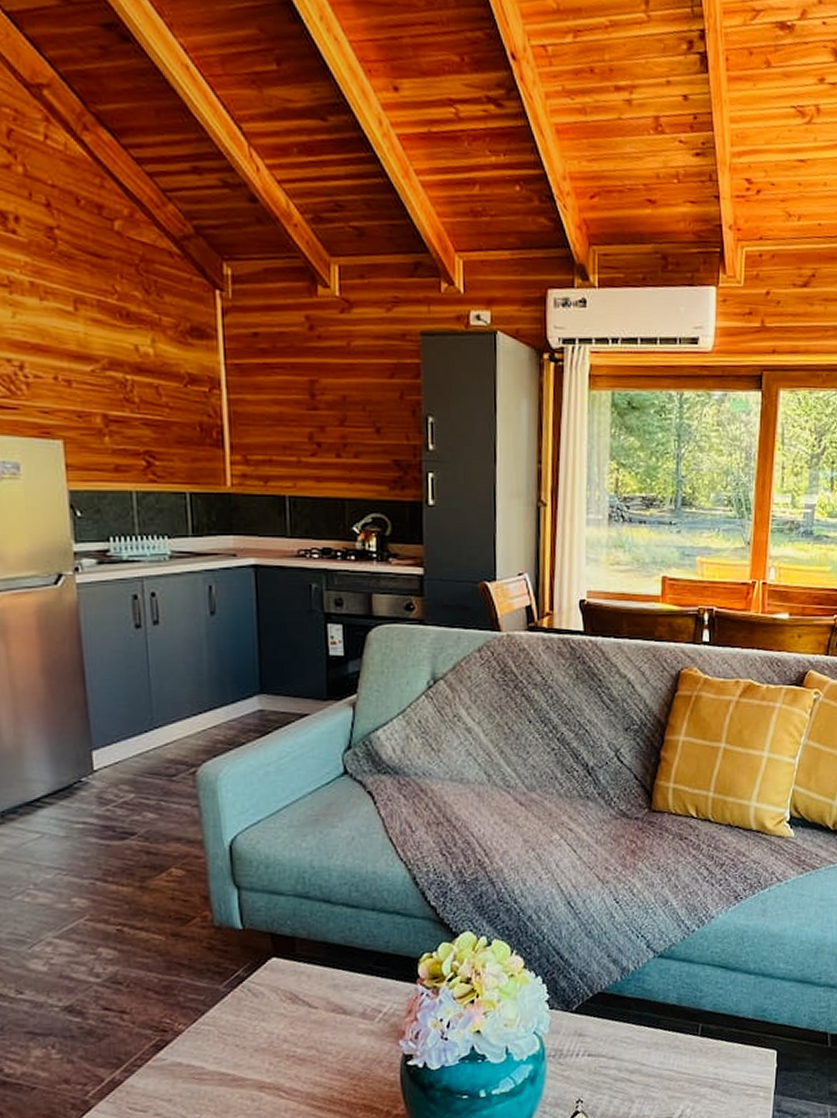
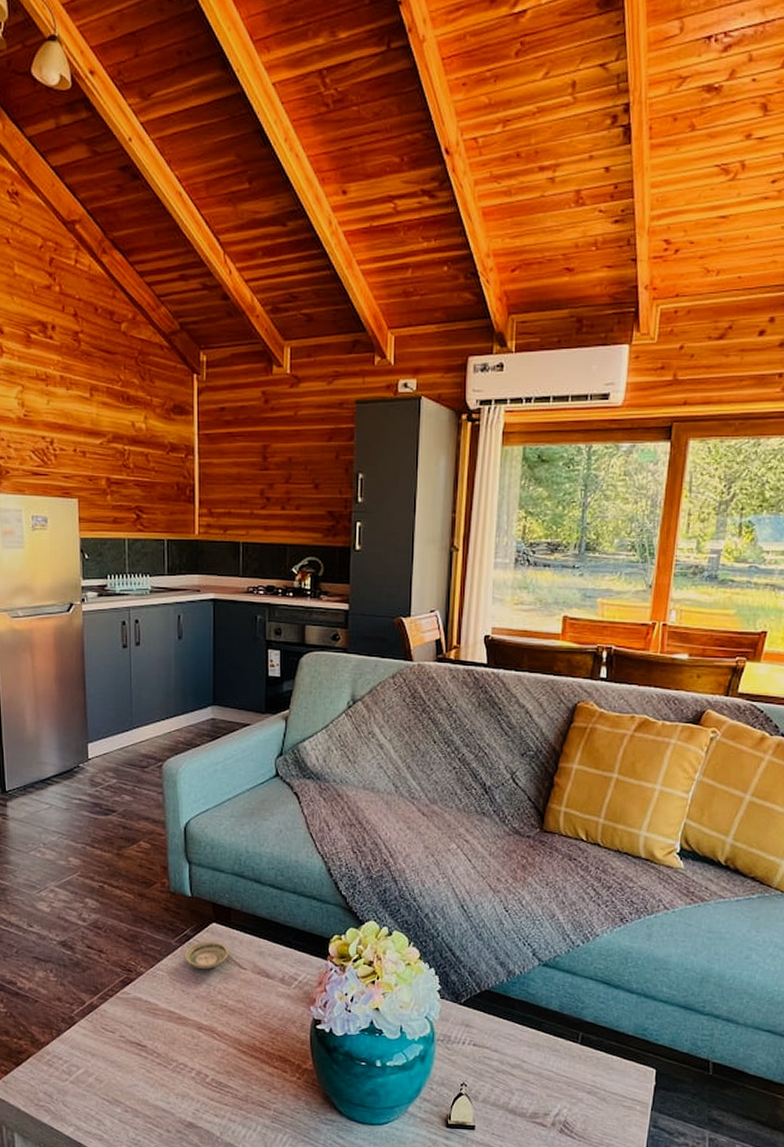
saucer: none [235,979,294,1016] -> present [183,941,228,970]

